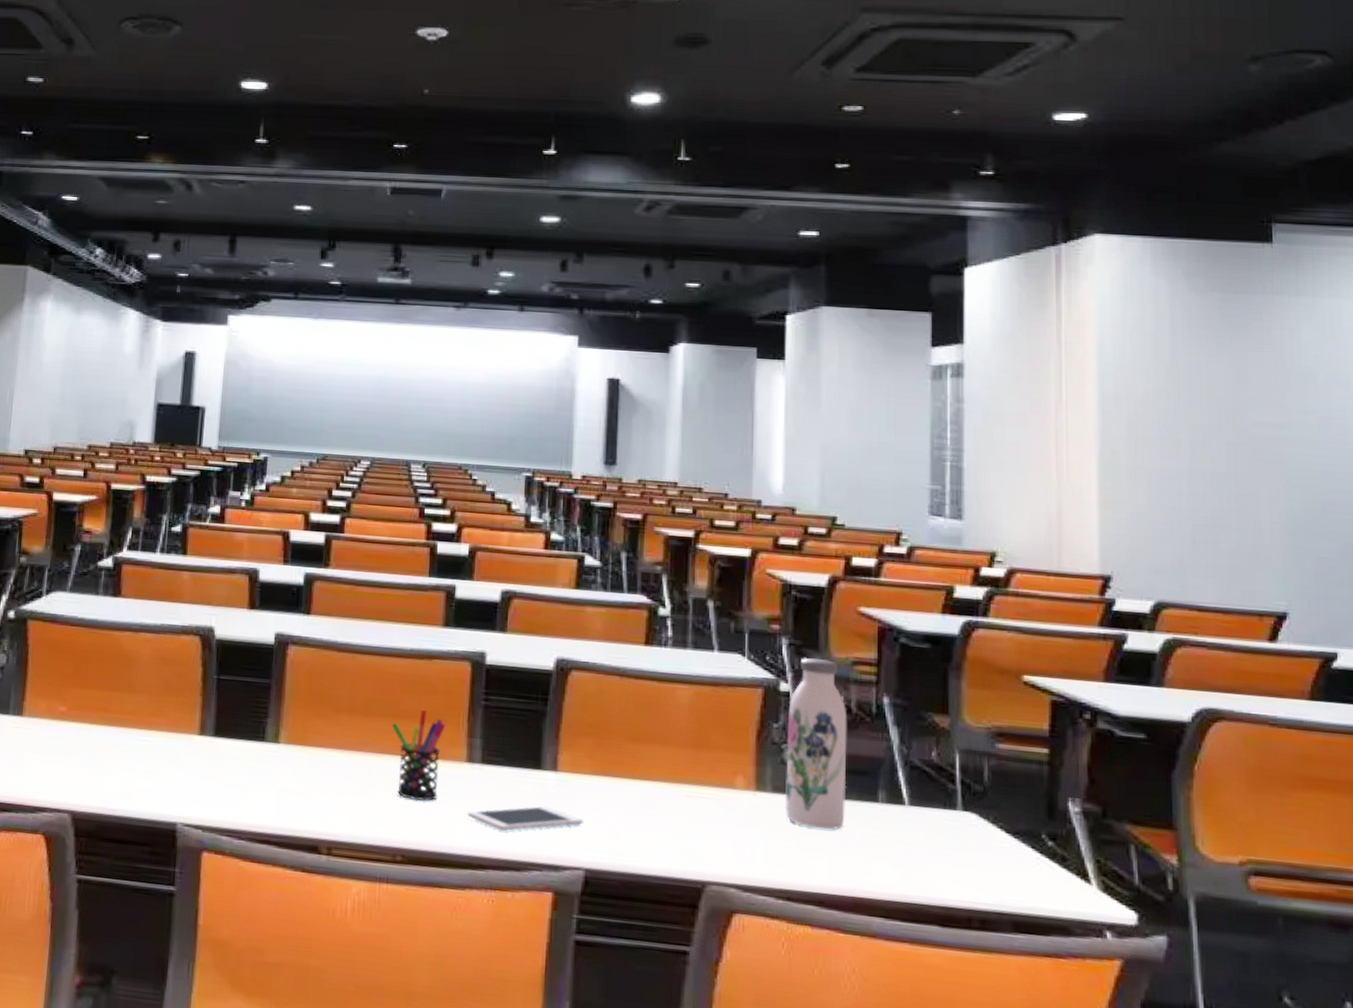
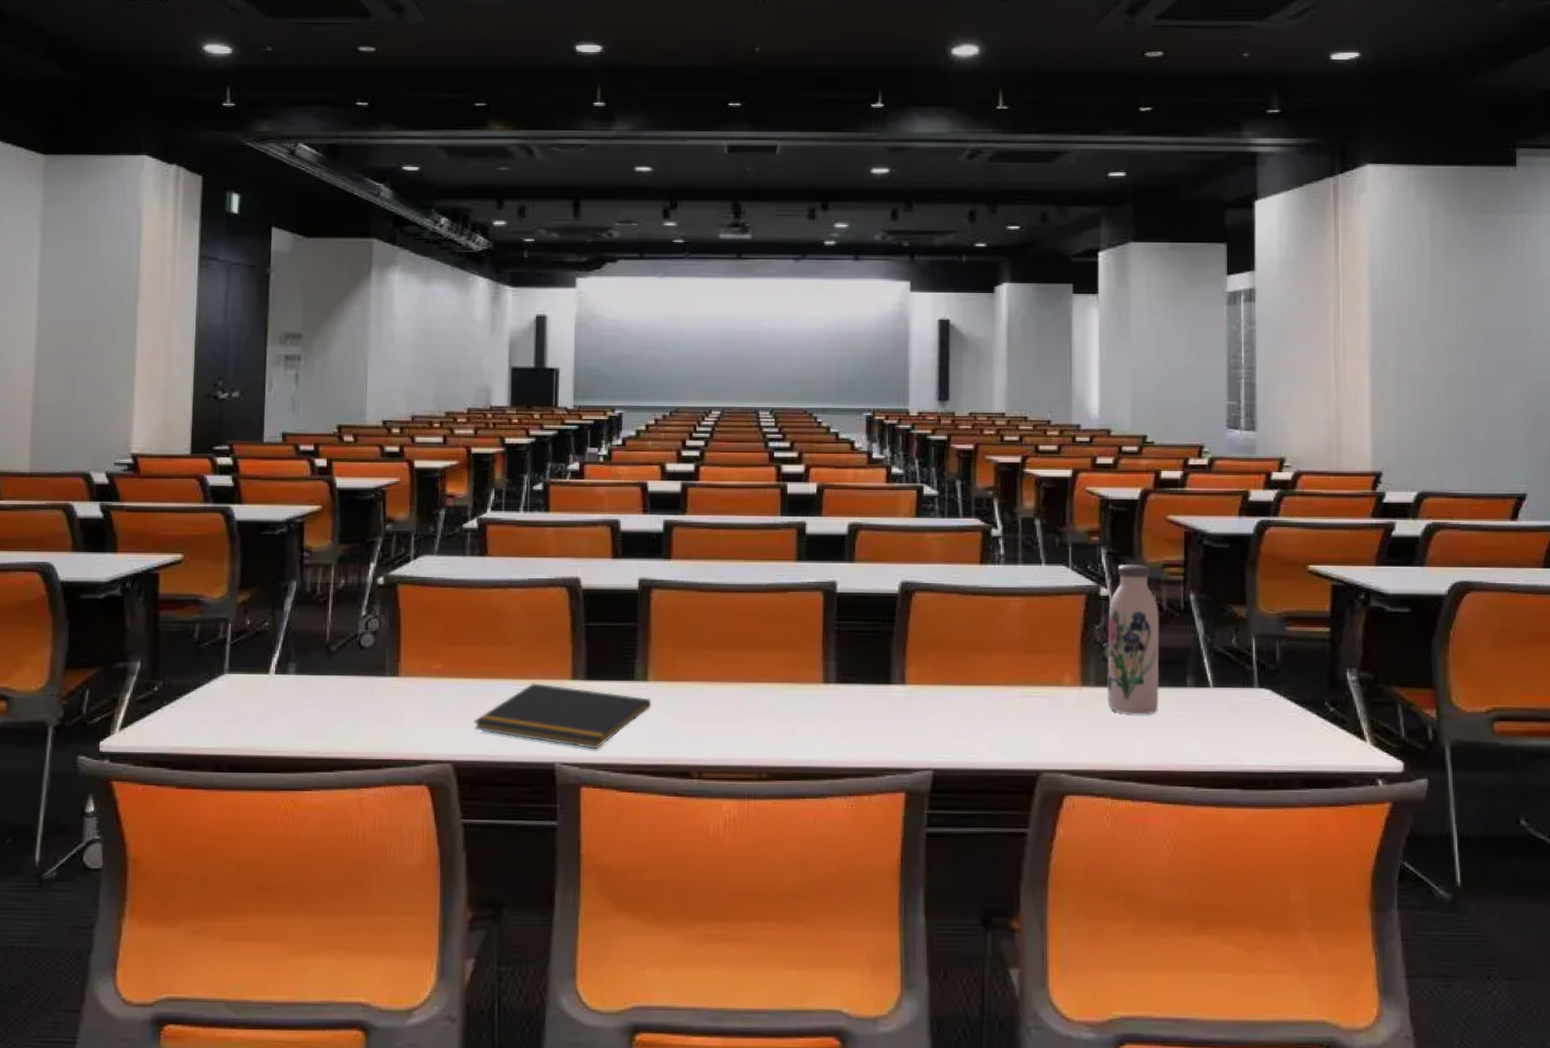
notepad: none [95,735,282,813] -> present [473,683,652,750]
pen holder: present [391,710,446,802] -> none [752,639,803,723]
cell phone: present [467,805,583,832] -> none [825,716,930,743]

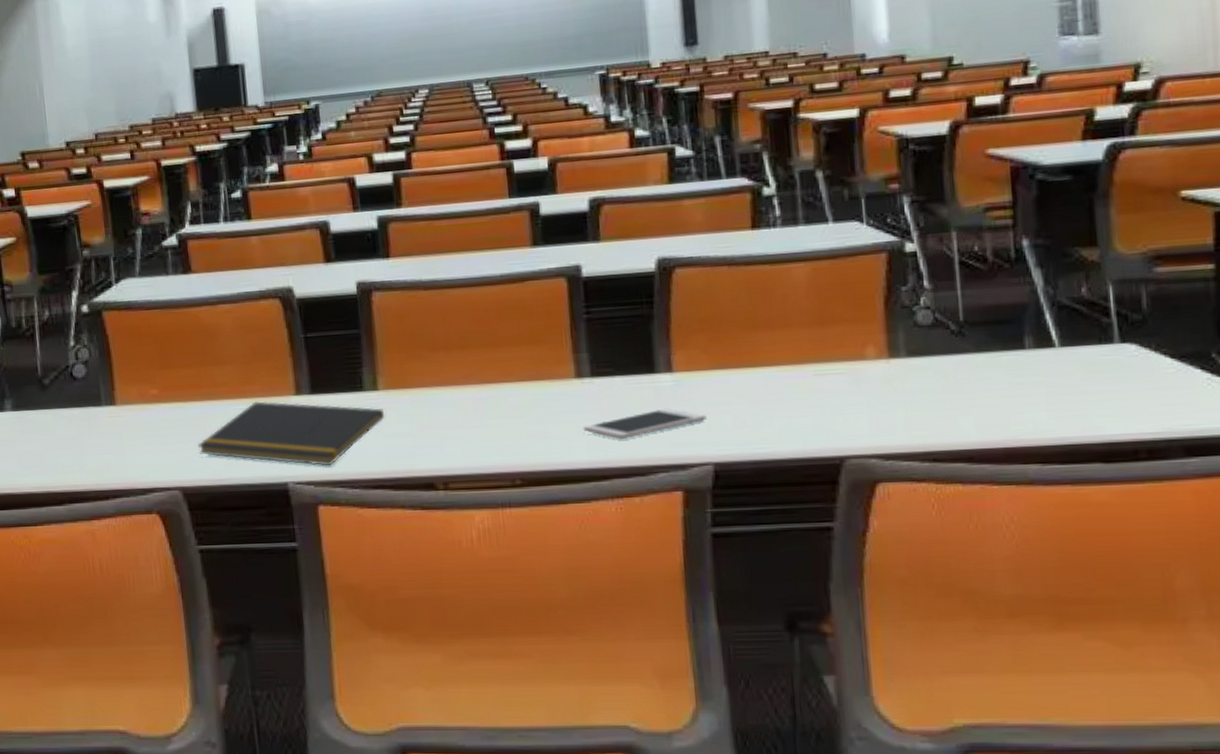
cell phone: none [825,716,930,743] -> present [583,408,706,440]
water bottle: present [1106,564,1160,715] -> none [917,211,990,386]

